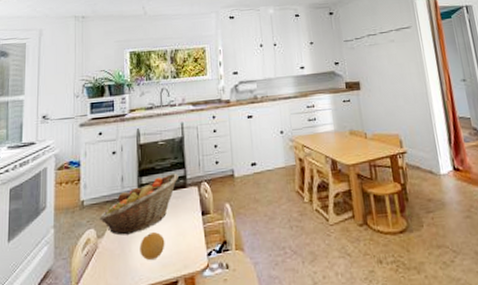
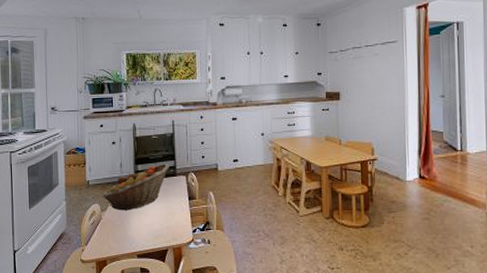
fruit: present [139,232,165,260] -> none [136,211,157,231]

